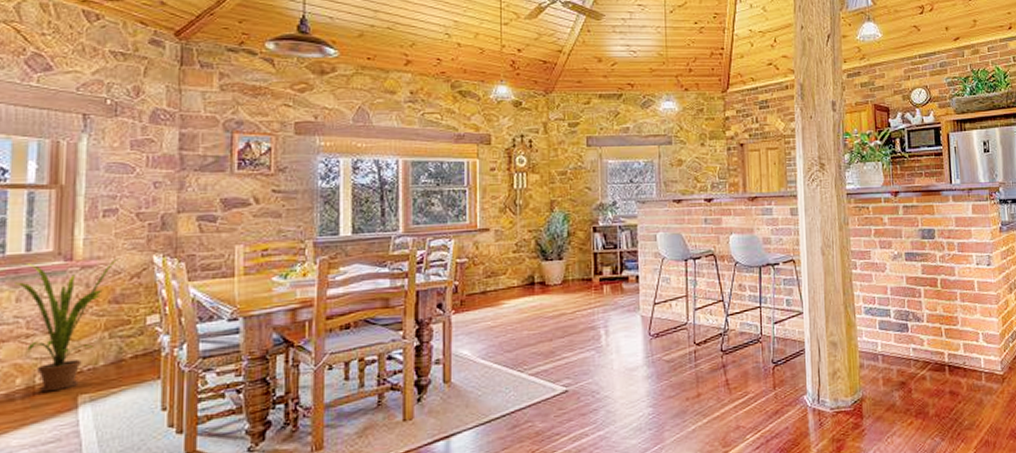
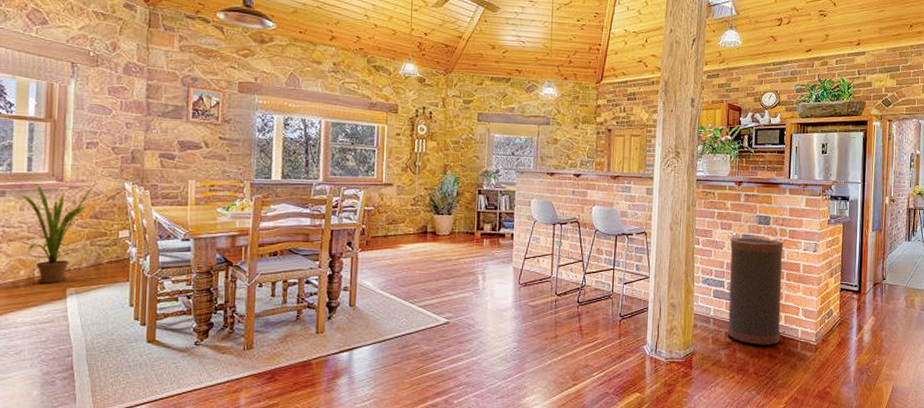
trash can: none [893,254,961,382] -> present [728,237,784,345]

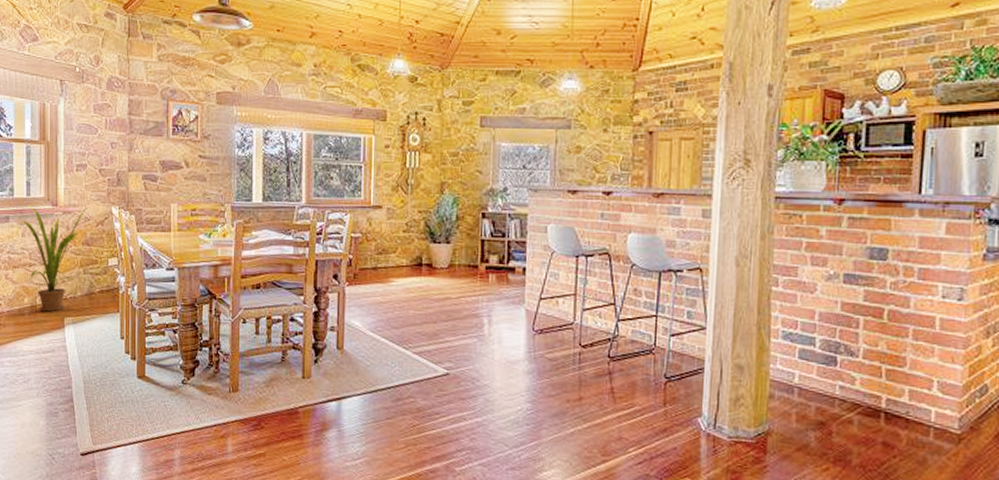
trash can: present [728,237,784,345] -> none [820,276,909,430]

